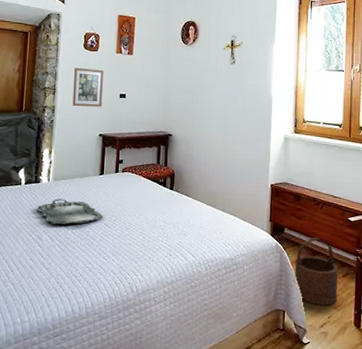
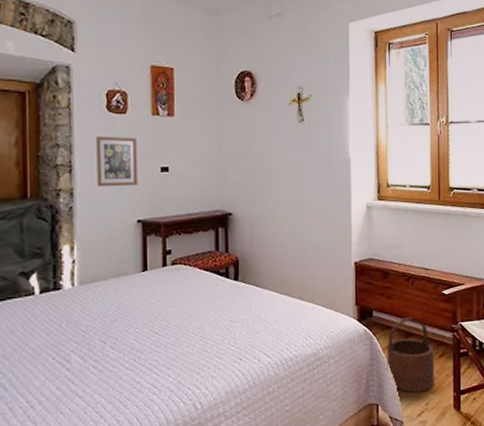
serving tray: present [38,199,103,225] -> none [61,306,151,341]

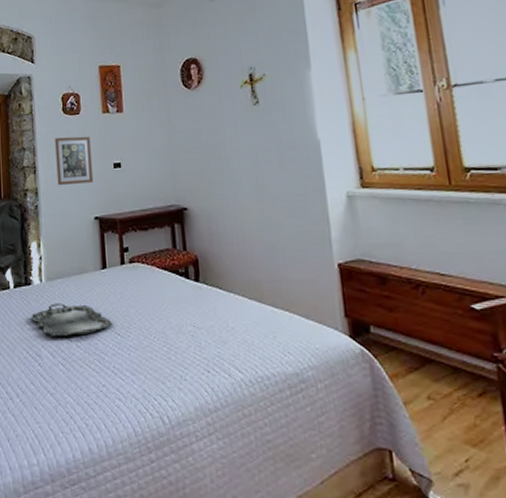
serving tray: none [61,306,151,341] -> present [32,303,113,337]
wooden bucket: present [386,316,435,393] -> none [394,337,476,442]

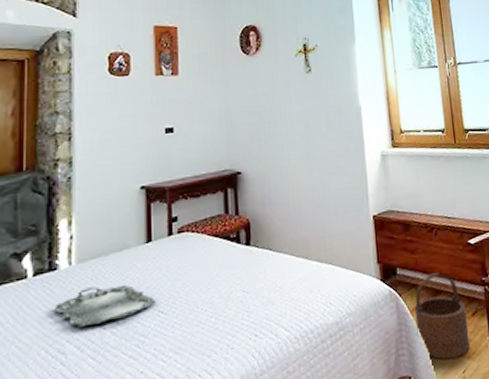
picture frame: present [55,136,94,186] -> none [98,99,142,154]
wooden bucket: none [394,337,476,442] -> present [414,271,471,360]

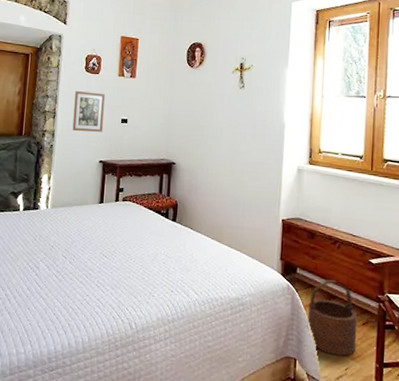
serving tray: present [56,284,157,328] -> none [35,226,102,254]
picture frame: none [98,99,142,154] -> present [72,91,105,132]

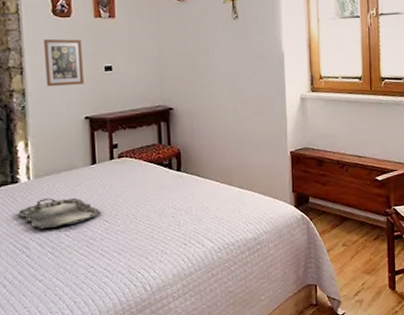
serving tray: none [35,226,102,254] -> present [19,197,102,230]
wooden bucket: present [307,279,358,356] -> none [323,202,370,274]

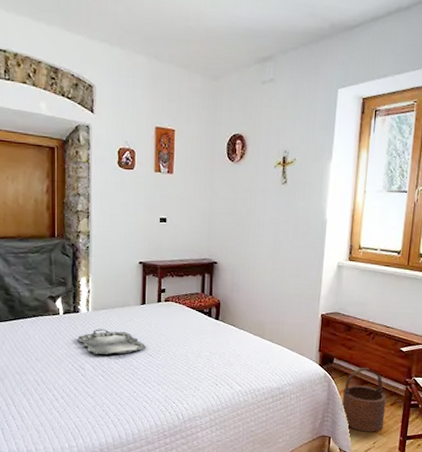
picture frame: present [44,39,85,87] -> none [108,189,142,232]
wooden bucket: none [323,202,370,274] -> present [341,367,387,432]

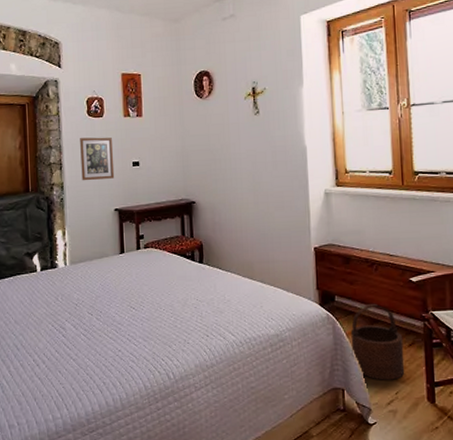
serving tray: present [78,329,147,355] -> none [57,283,129,312]
picture frame: none [108,189,142,232] -> present [80,137,115,181]

